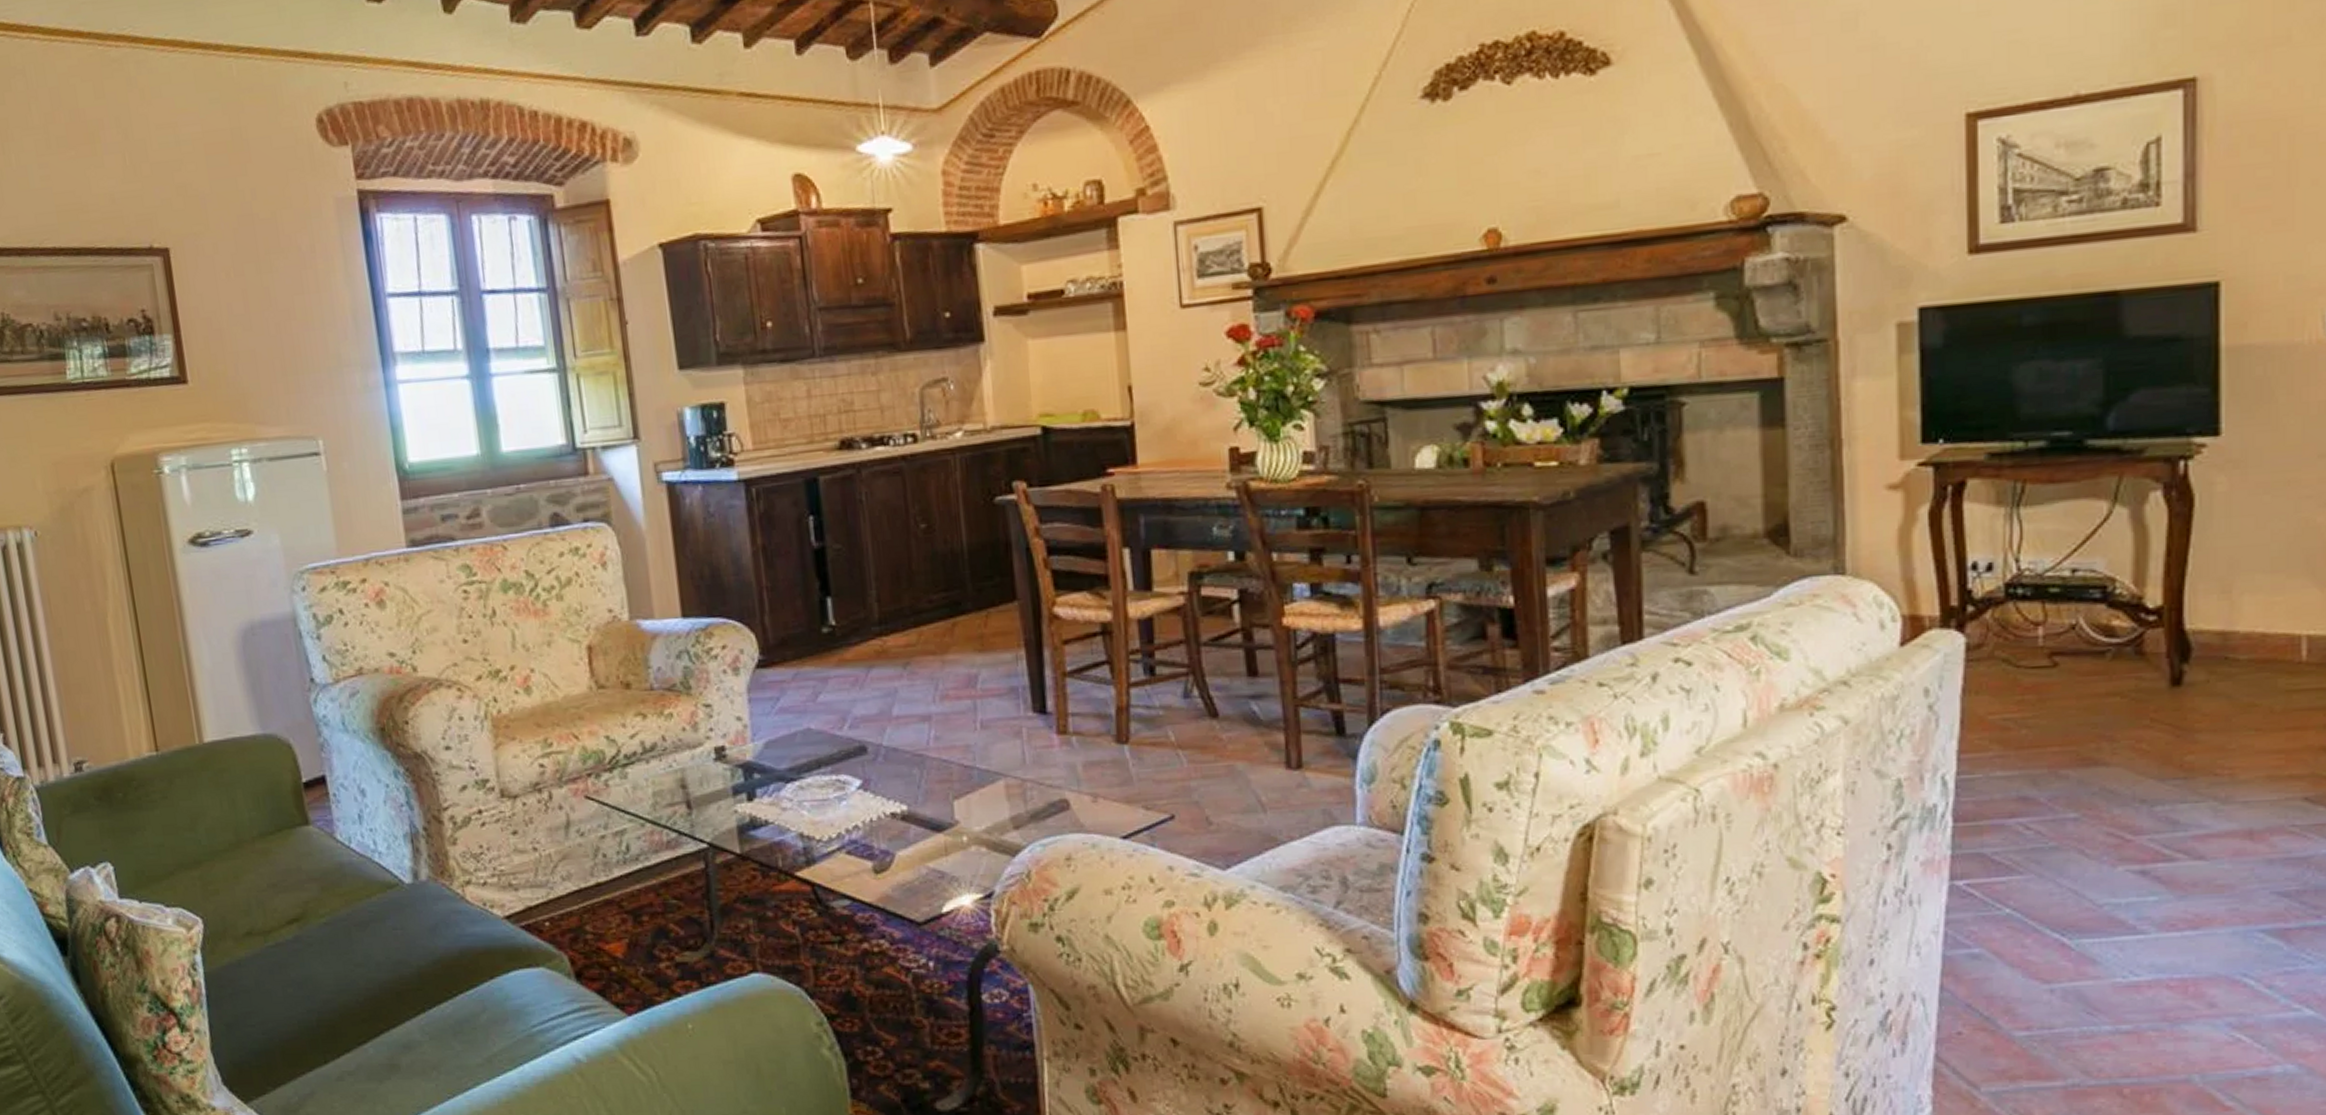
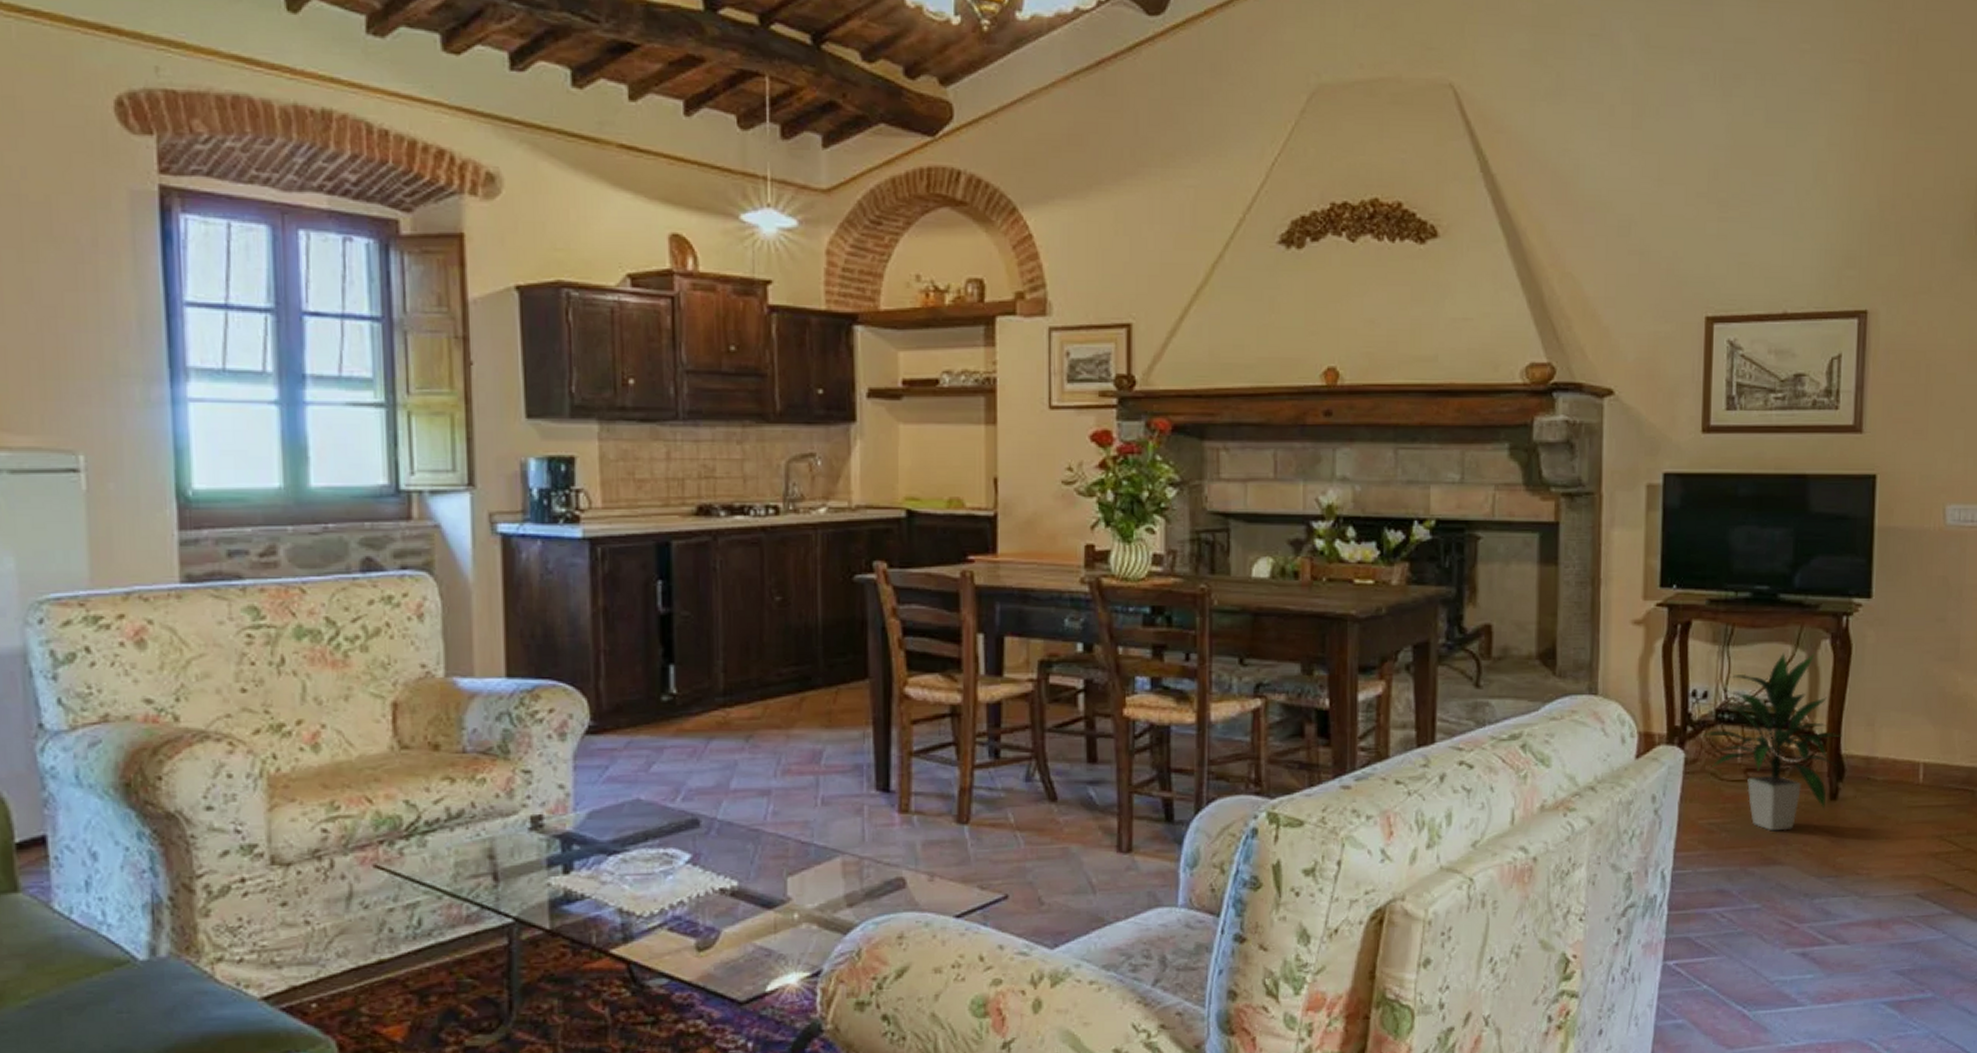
indoor plant: none [1983,508,2185,726] -> present [1698,652,1842,831]

